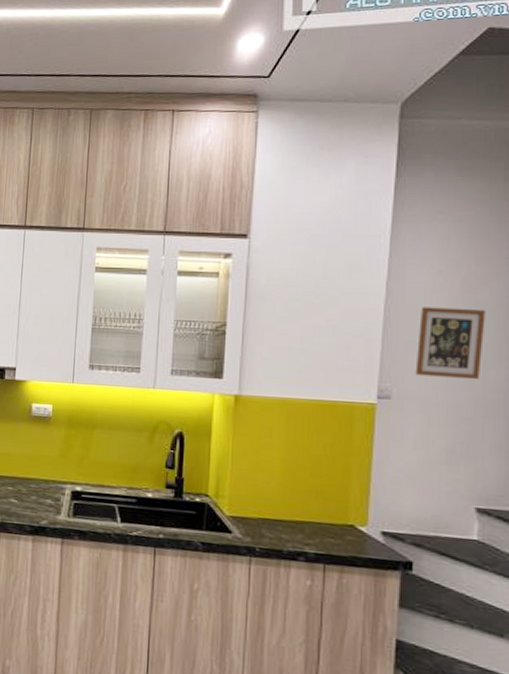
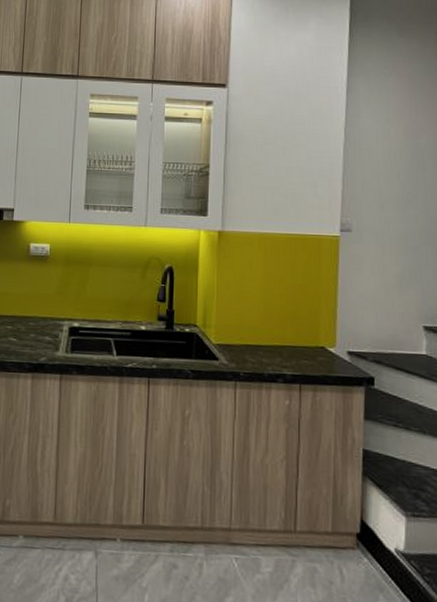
picture frame: present [415,307,485,380] -> none [370,150,425,214]

